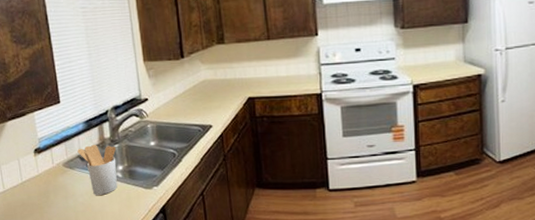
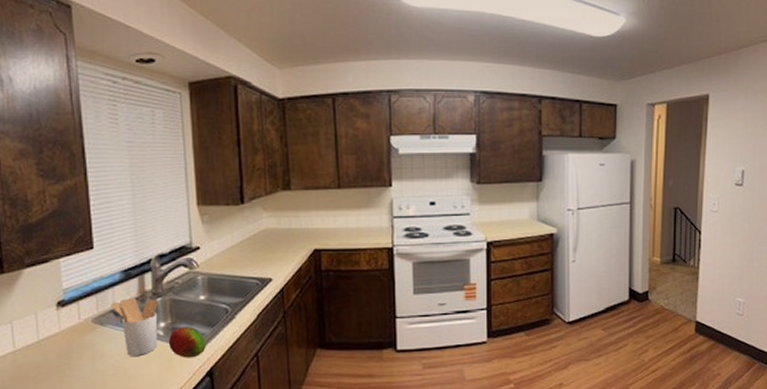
fruit: none [126,169,158,197] -> present [168,326,206,358]

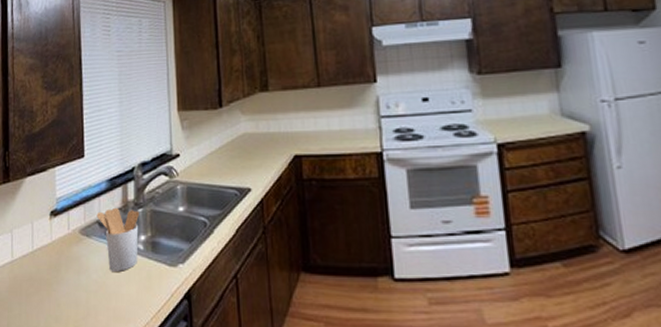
fruit: present [168,326,206,358] -> none [148,240,184,277]

